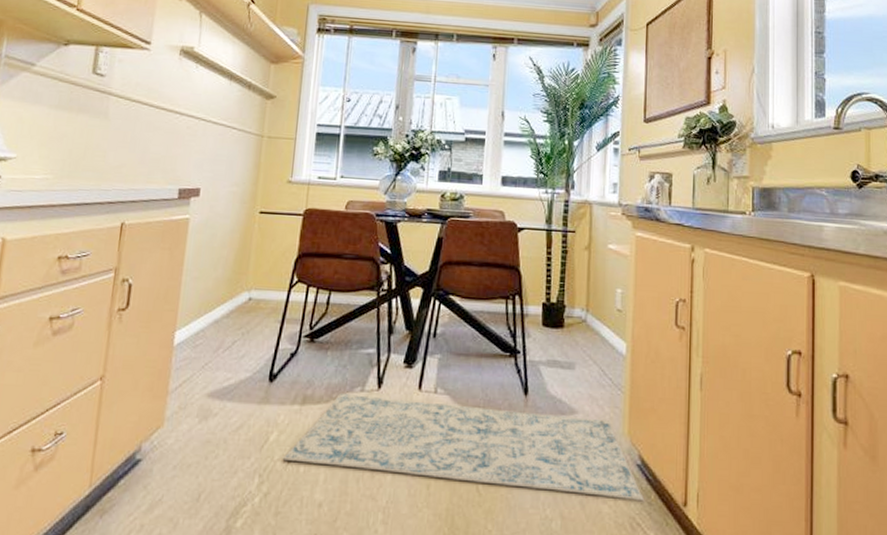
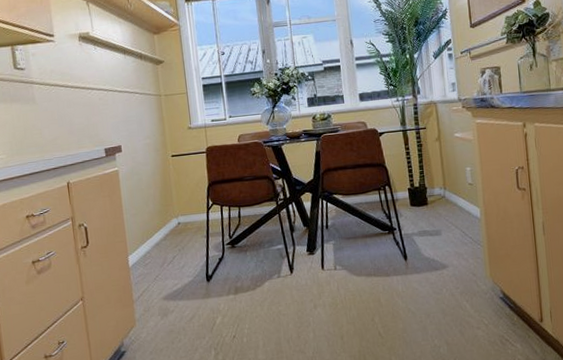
rug: present [282,394,644,502] -> none [229,269,509,336]

